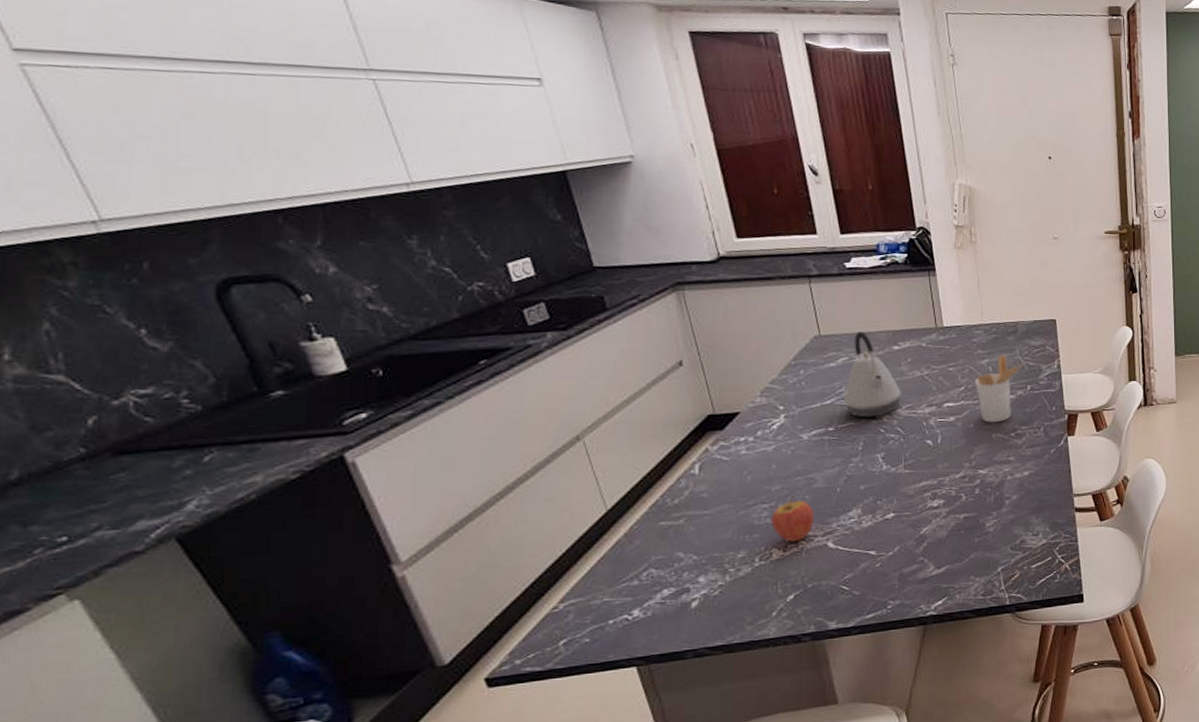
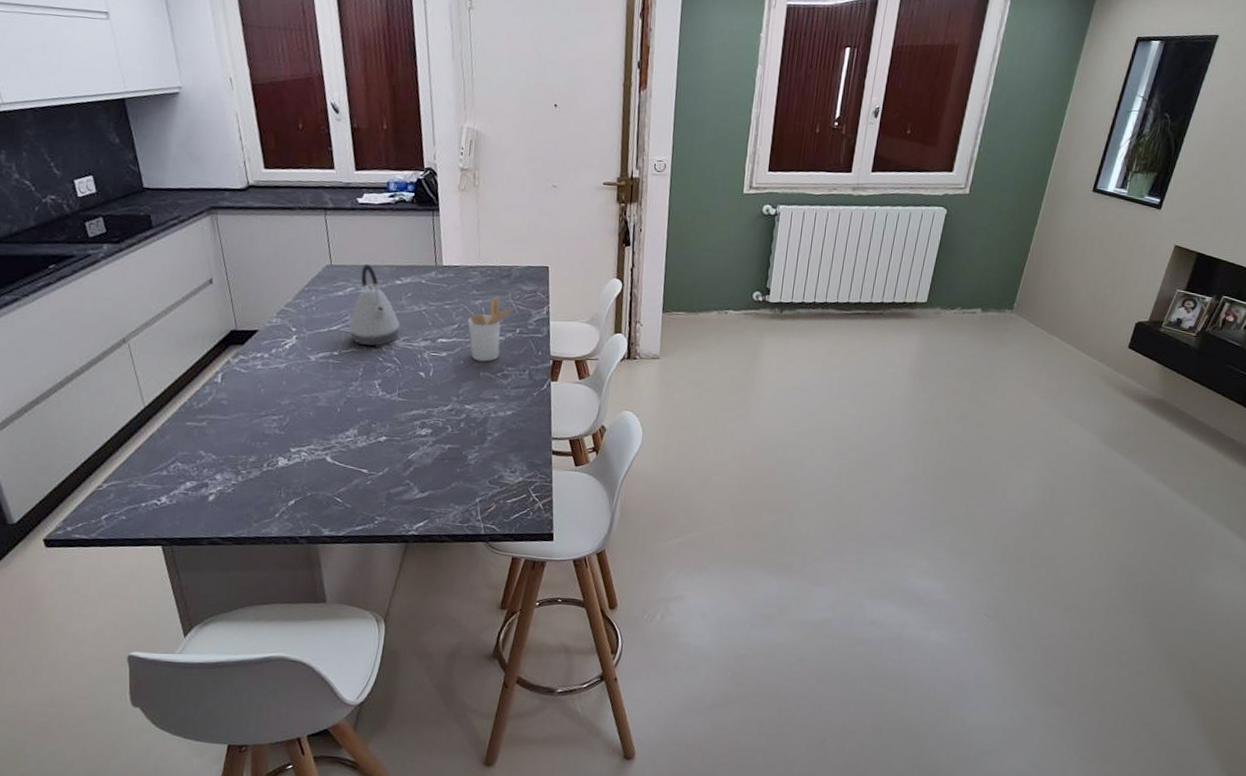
fruit: present [770,496,815,542] -> none [279,411,317,453]

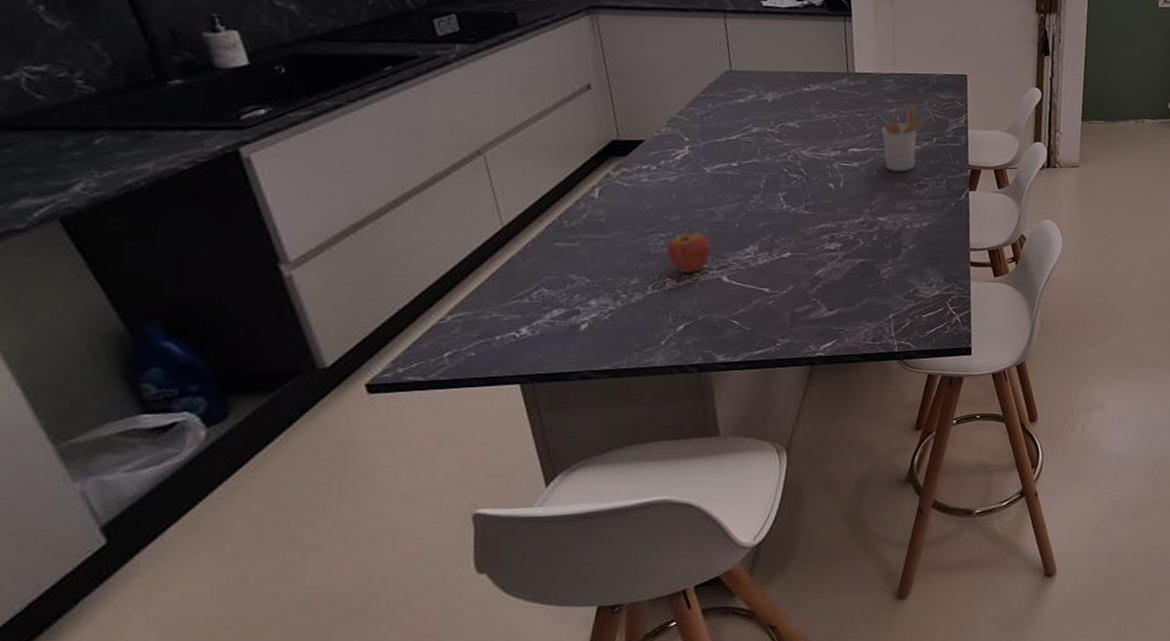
fruit: none [279,411,317,453] -> present [666,228,712,273]
kettle: present [349,264,400,346] -> none [750,69,808,156]

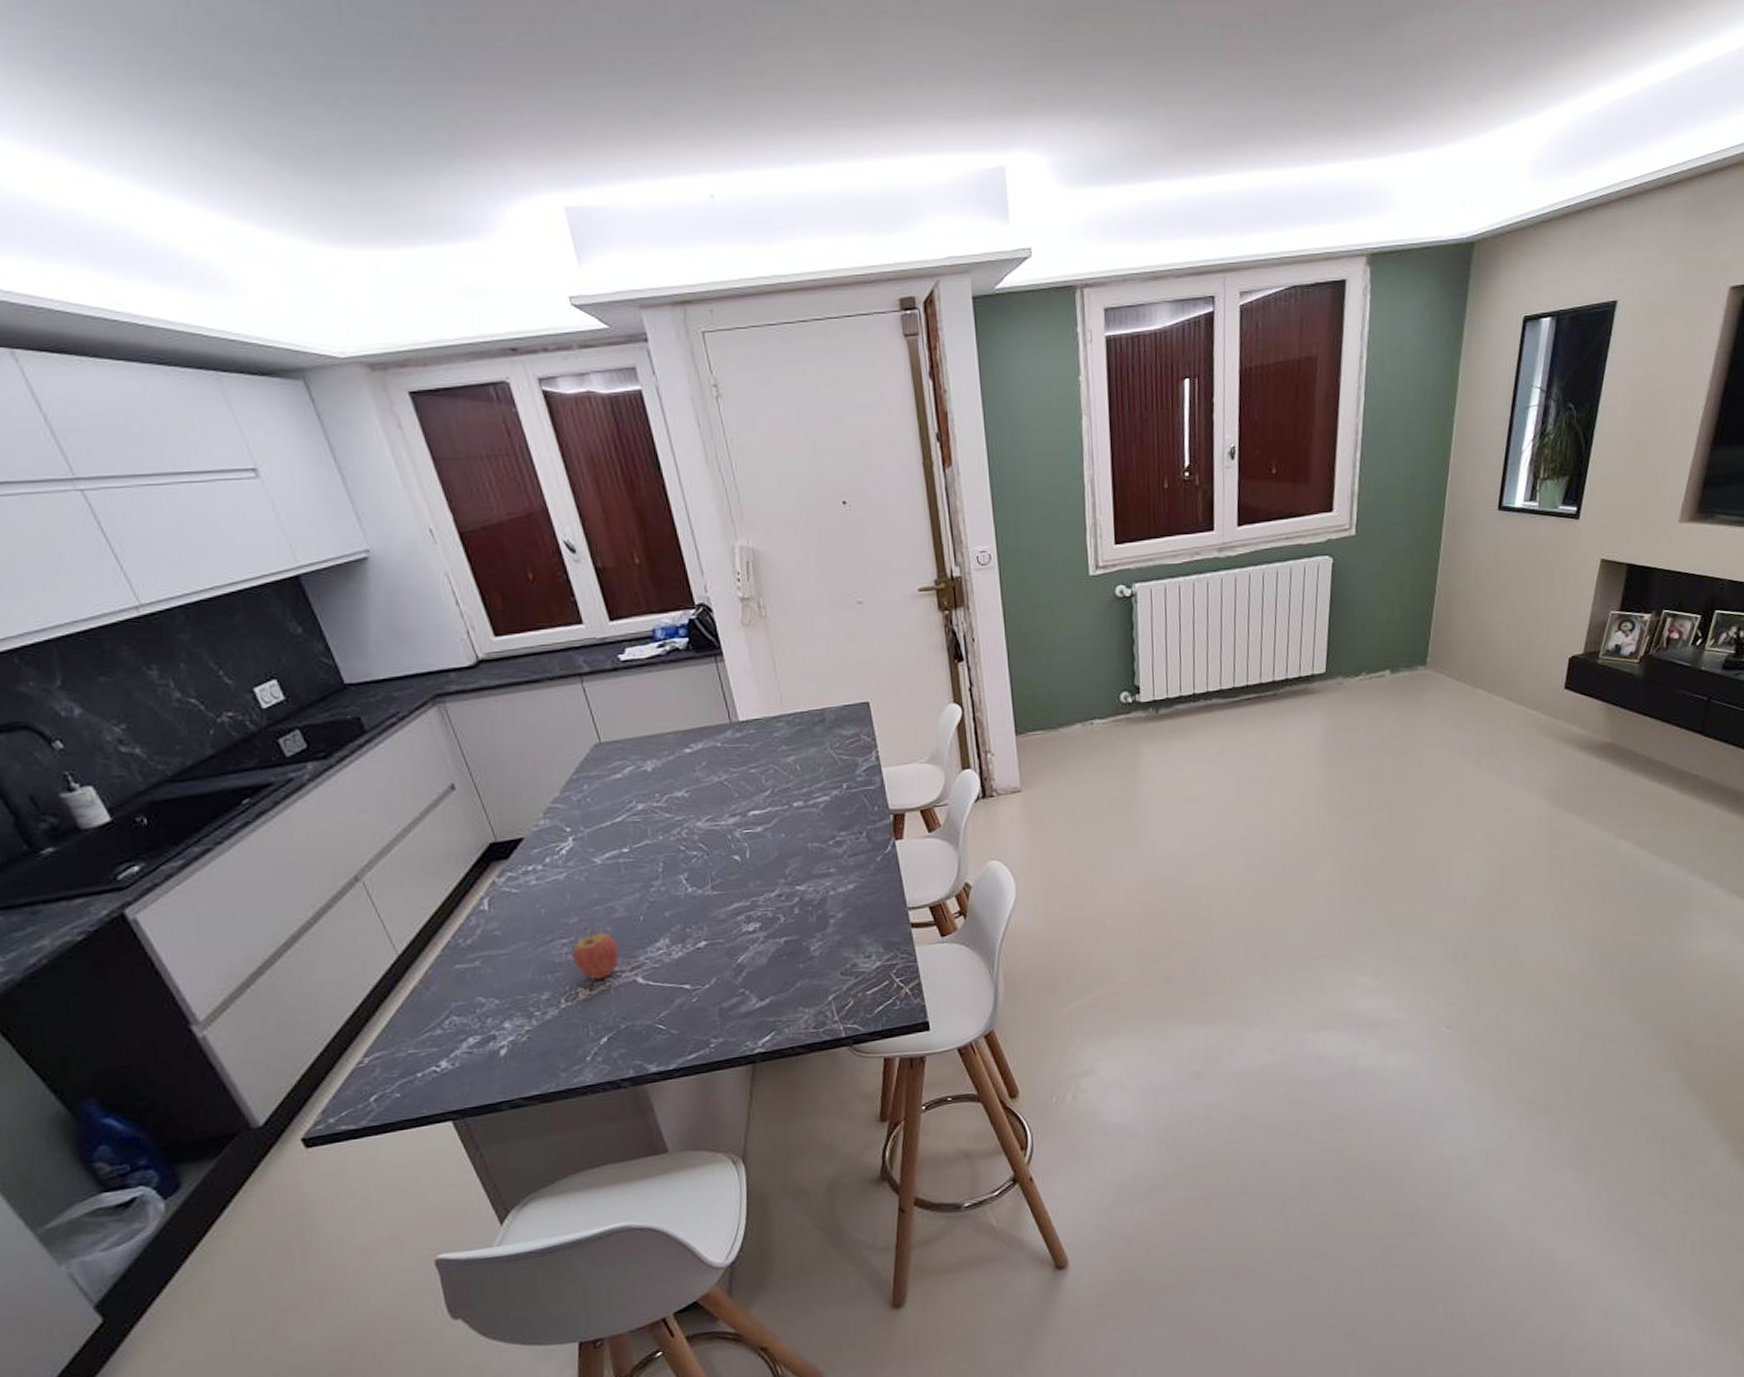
utensil holder: present [881,105,932,172] -> none [781,749,837,831]

